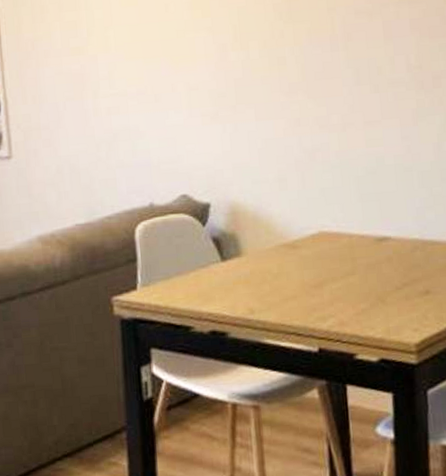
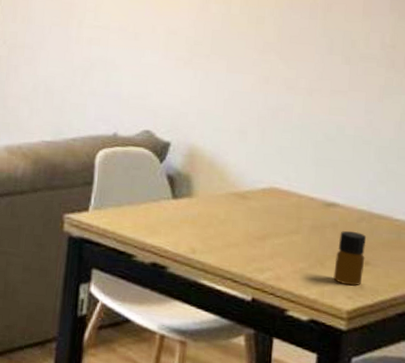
bottle: none [395,262,426,318] -> present [333,230,367,286]

